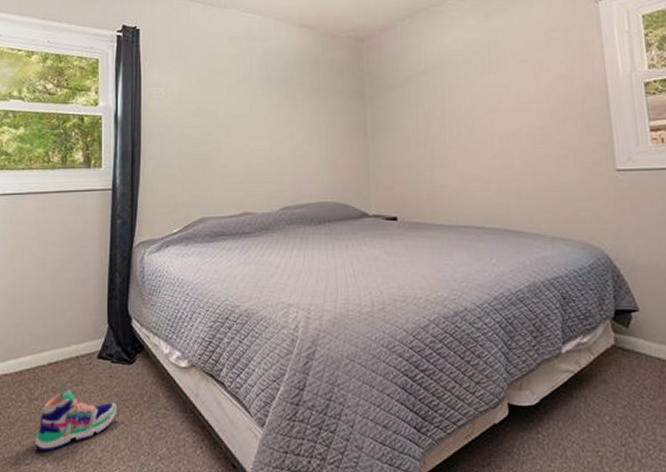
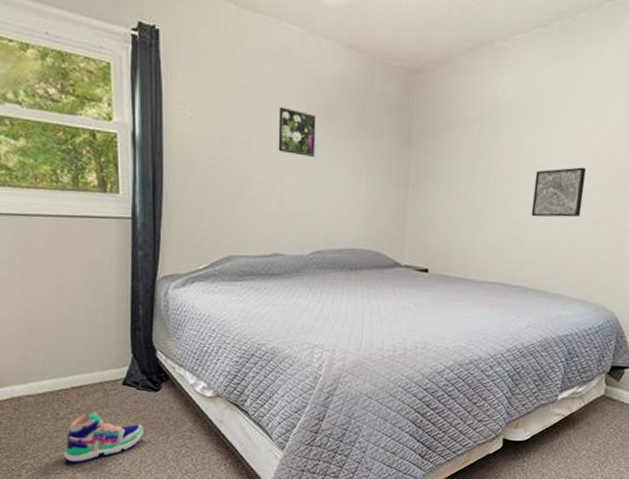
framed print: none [242,80,277,121] -> present [278,107,316,157]
wall art: none [490,107,544,158] -> present [531,167,587,218]

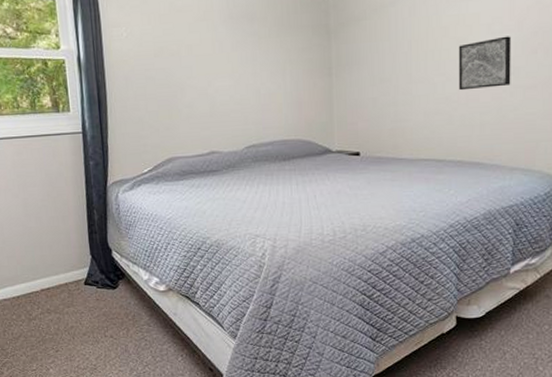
sneaker: present [63,410,144,463] -> none [37,309,106,360]
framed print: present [278,107,316,157] -> none [204,17,240,59]

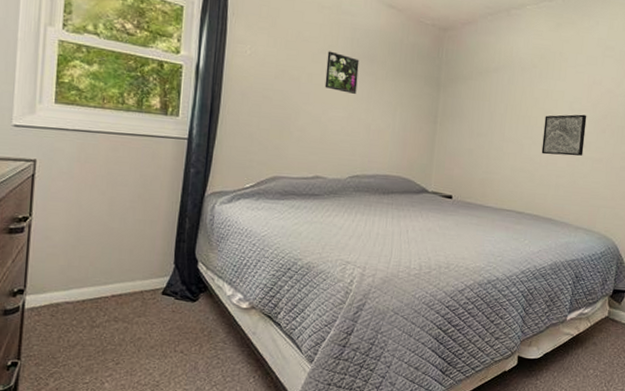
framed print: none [204,17,240,59] -> present [324,51,360,94]

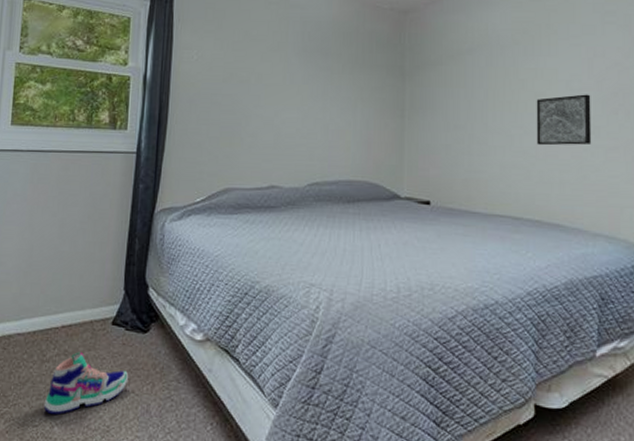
sneaker: none [94,318,178,373] -> present [43,352,129,414]
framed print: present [324,51,360,94] -> none [276,48,312,92]

